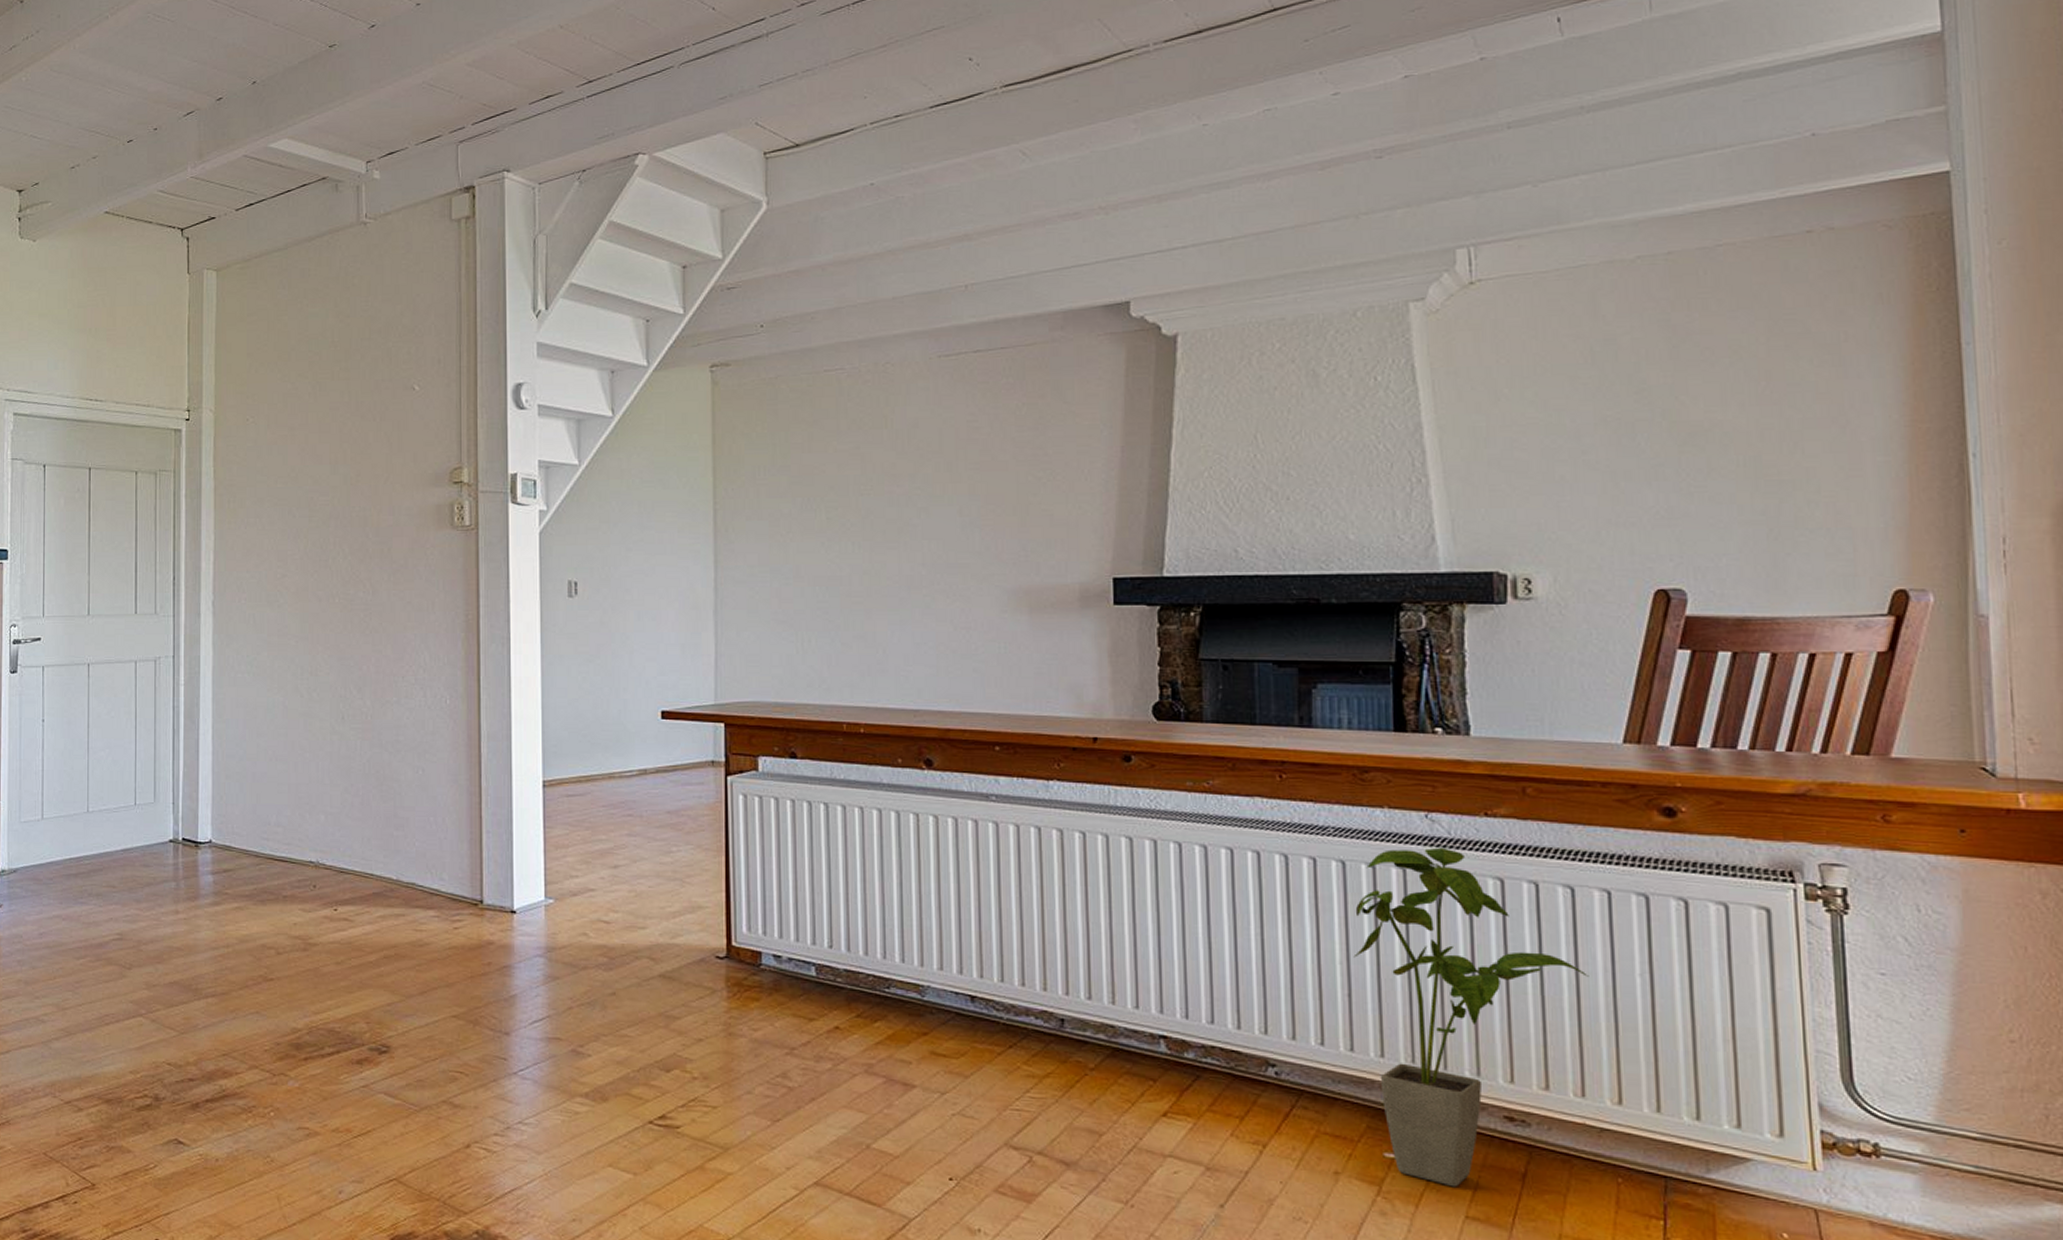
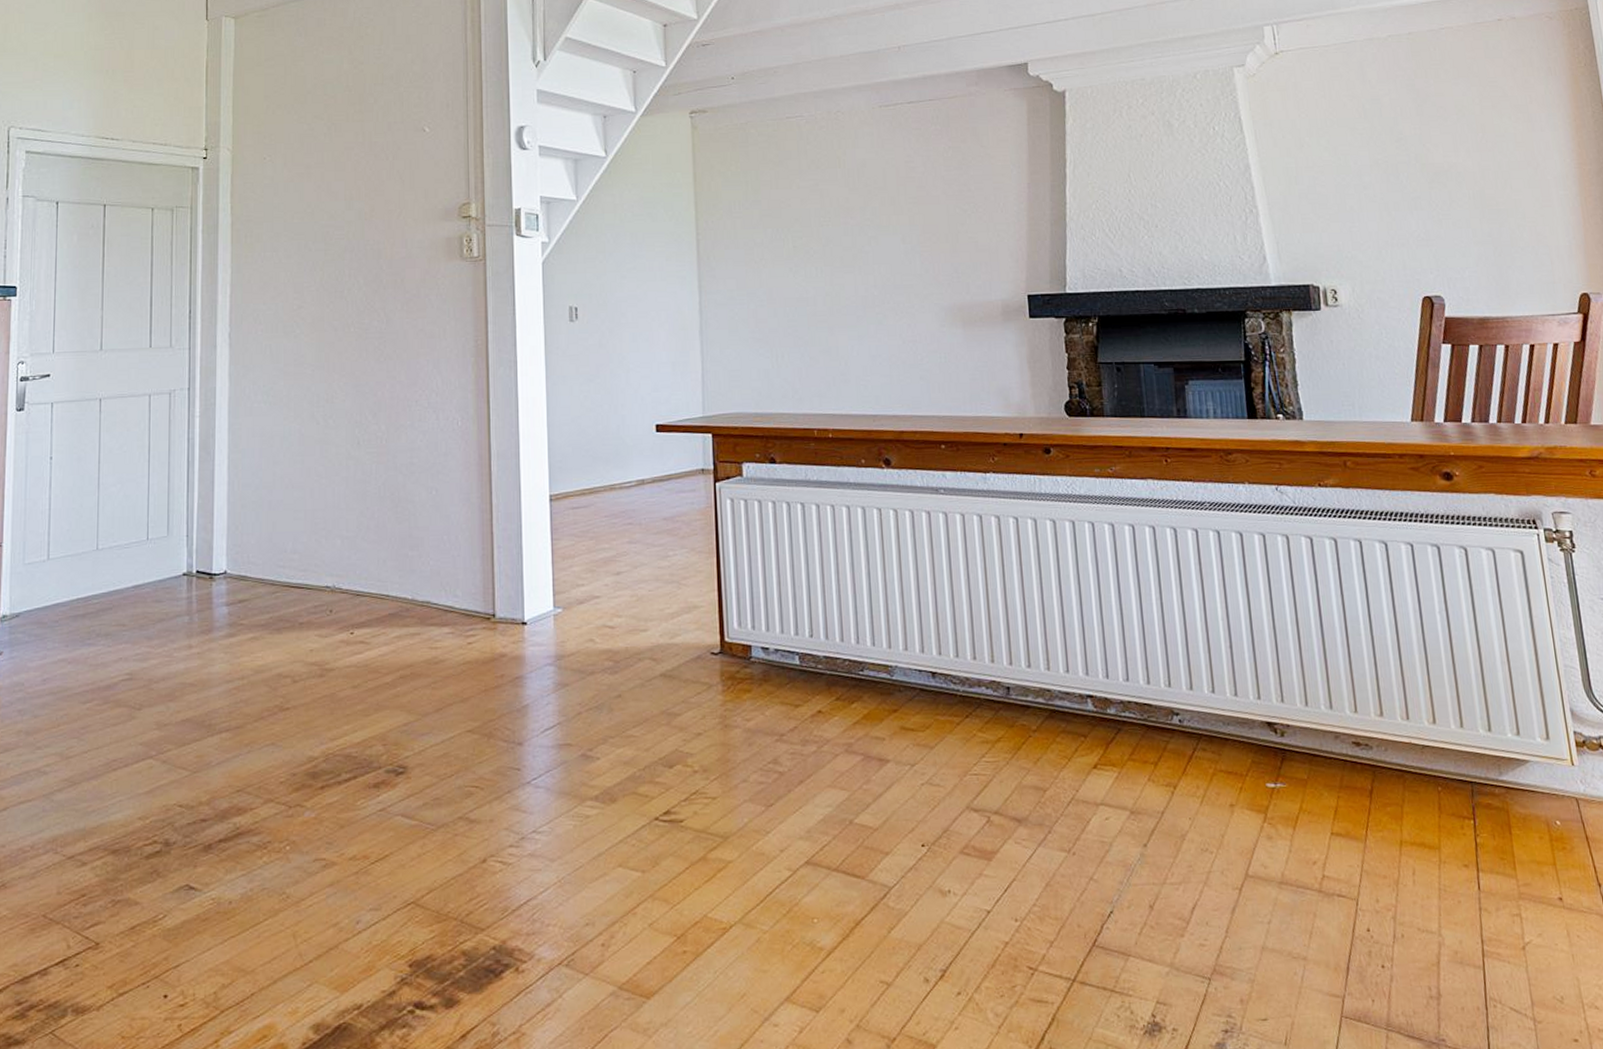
house plant: present [1353,847,1589,1187] -> none [1230,515,1404,808]

